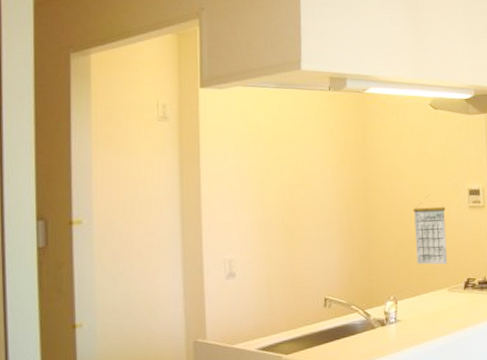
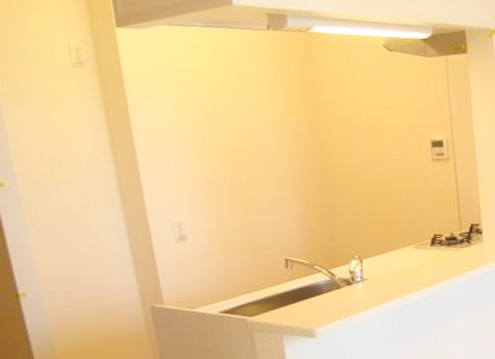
calendar: present [413,195,448,265] -> none [372,148,413,222]

